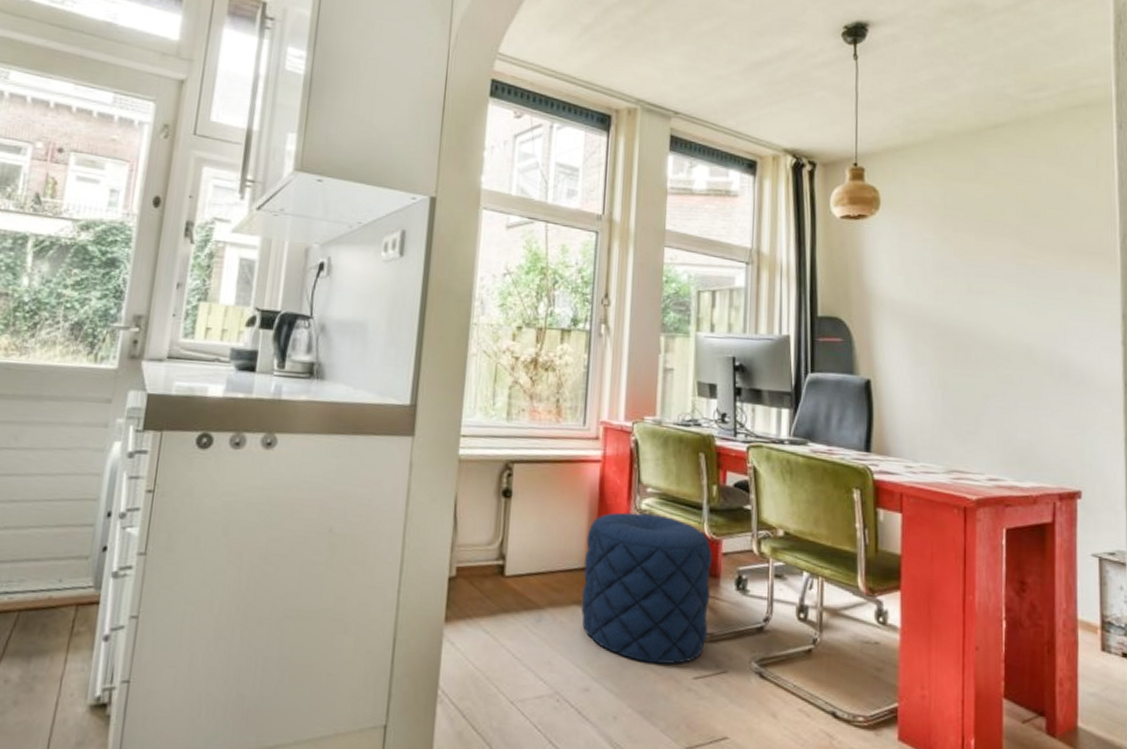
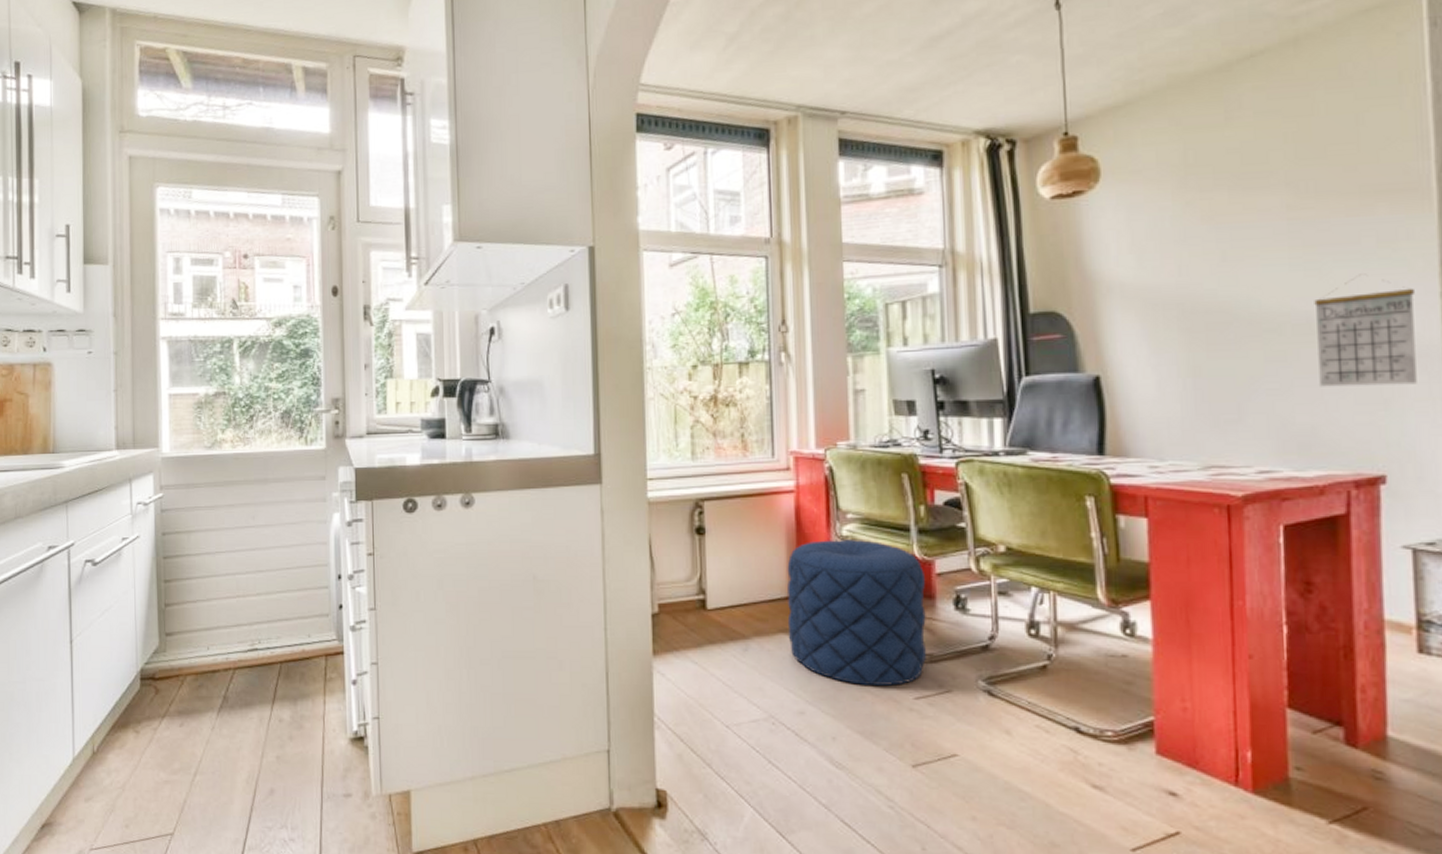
calendar: none [1034,317,1104,415] -> present [1314,274,1417,387]

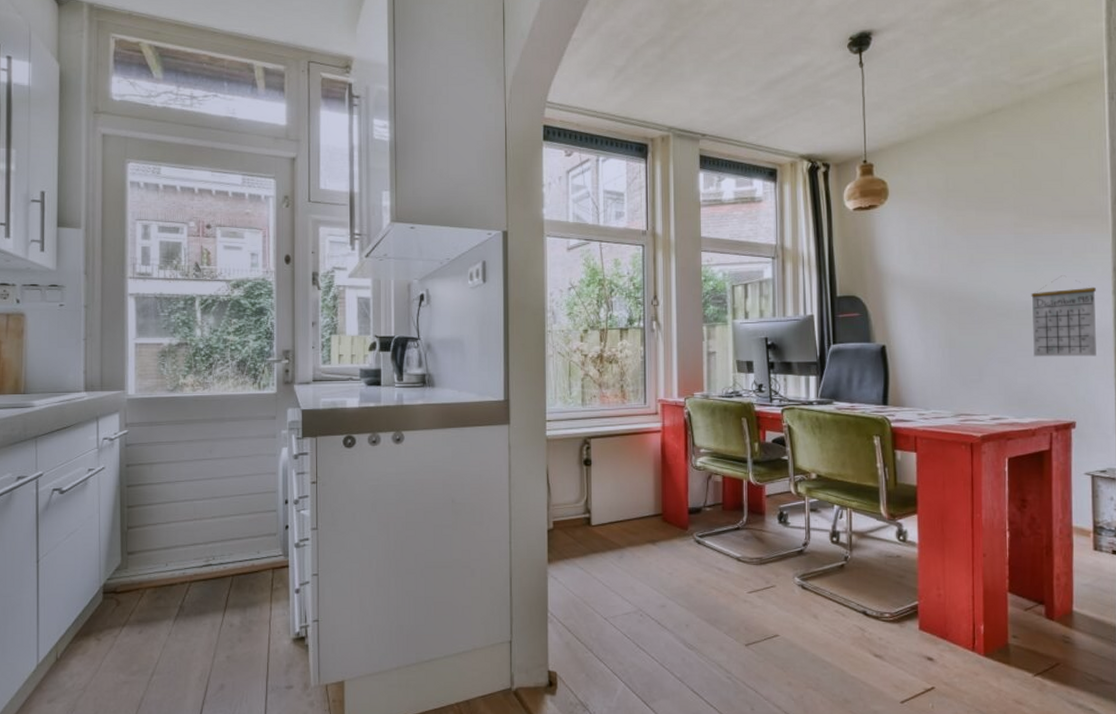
pouf: present [787,540,927,686] -> none [653,469,758,583]

